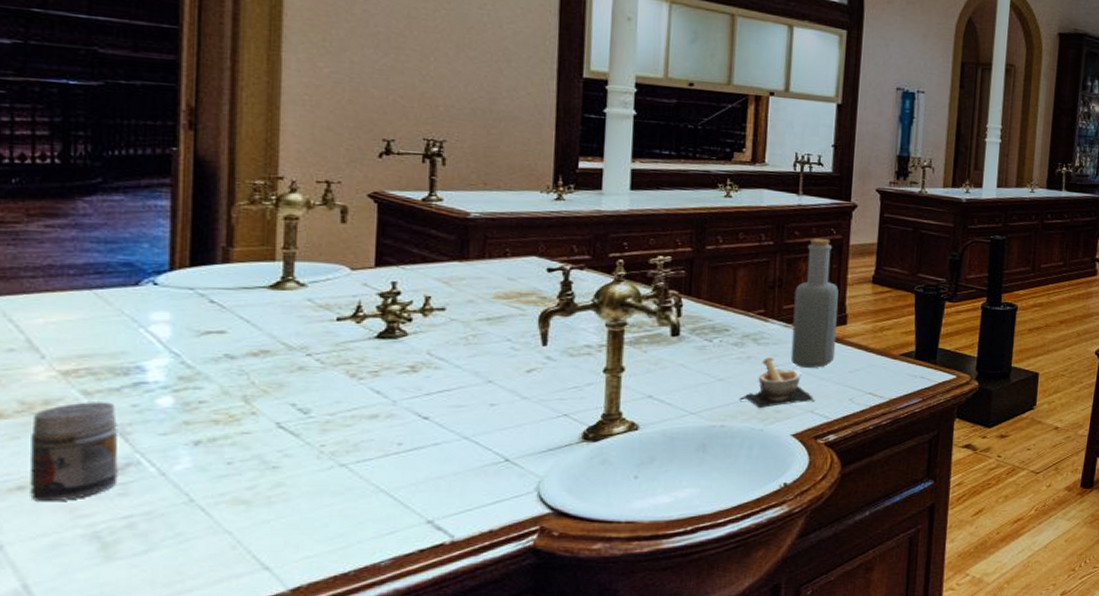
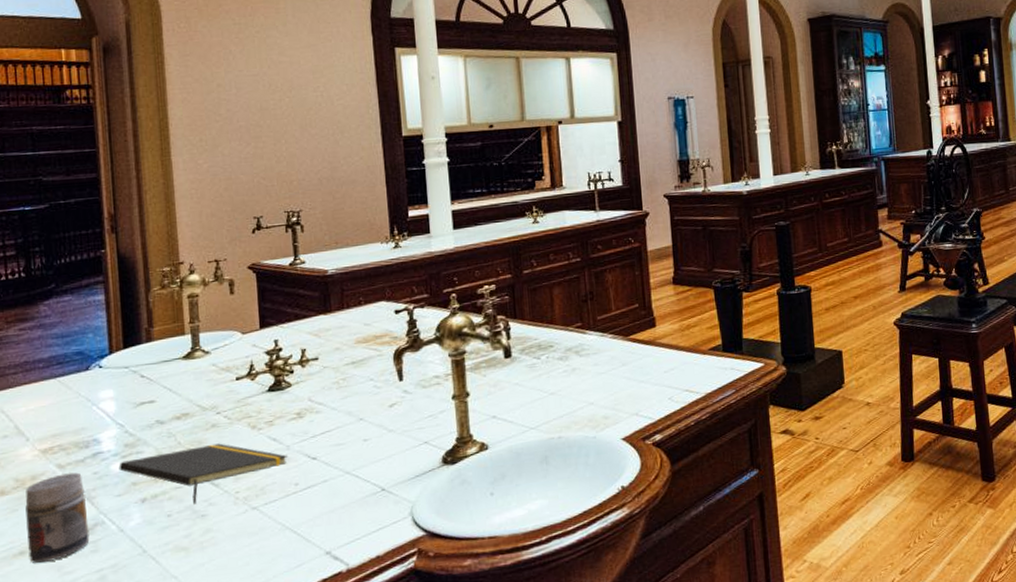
notepad: none [167,388,394,454] -> present [118,443,289,504]
mortar and pestle: present [739,357,815,409] -> none [570,367,638,417]
bottle: present [790,238,839,368] -> none [605,248,650,373]

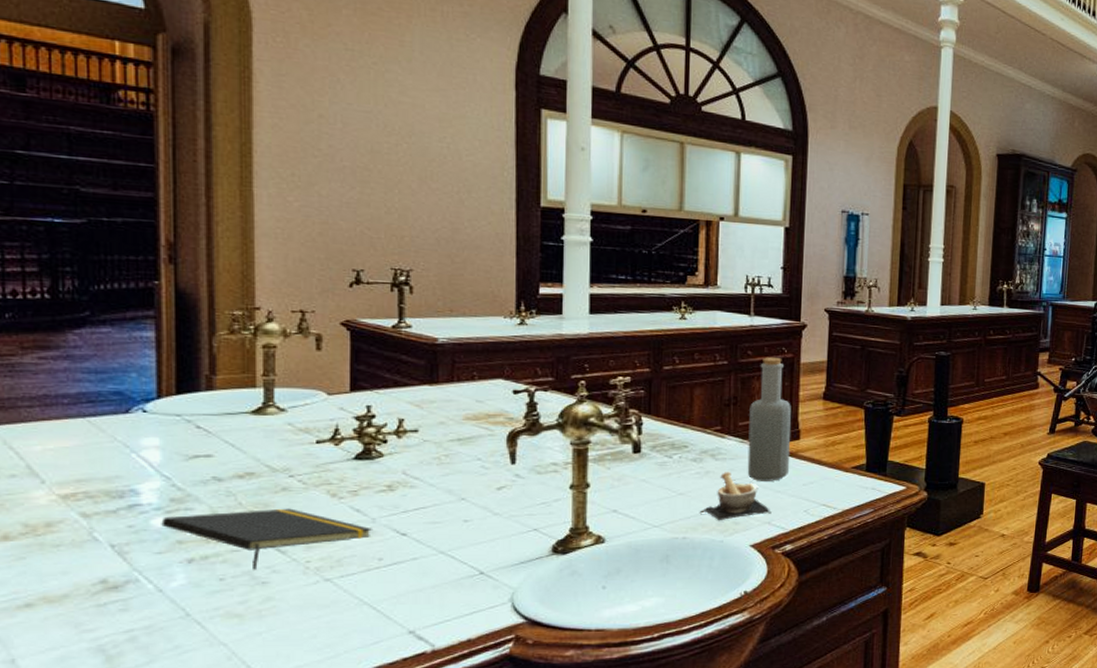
medicine: present [25,472,90,563] -> none [36,524,118,617]
mortar and pestle: none [570,367,638,417] -> present [699,472,772,521]
bottle: none [605,248,650,373] -> present [747,357,791,481]

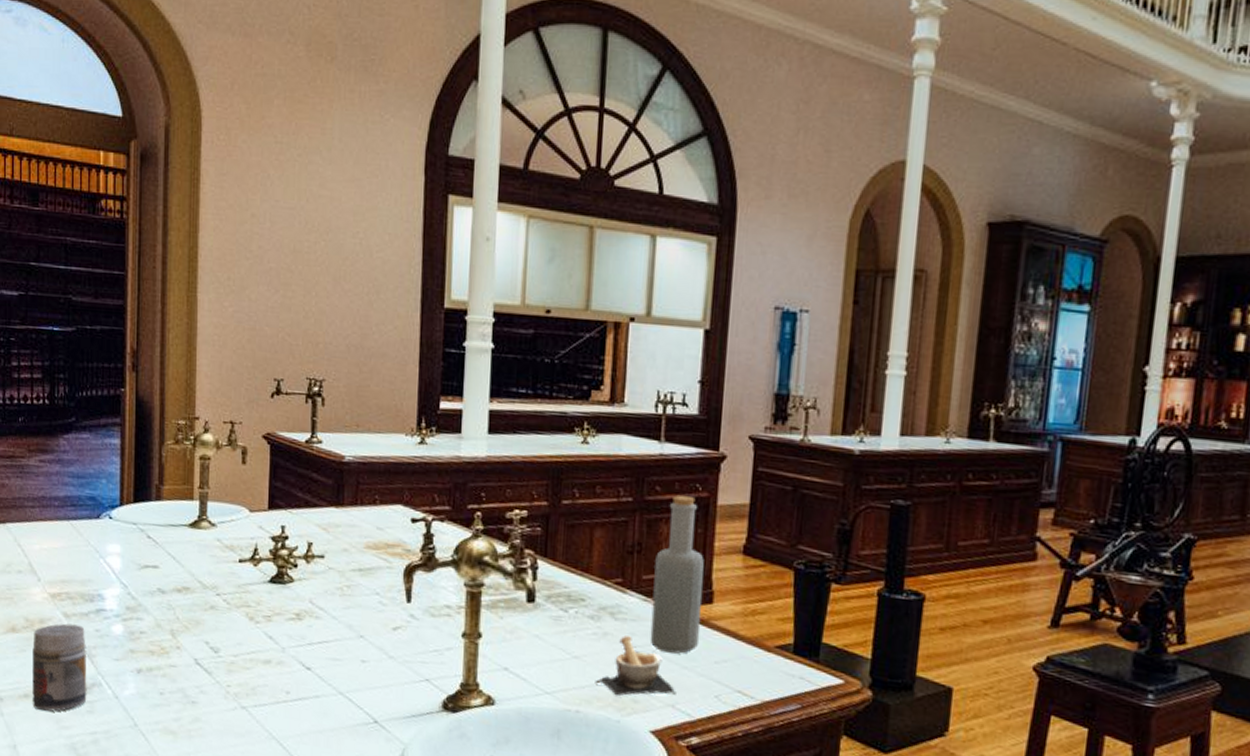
medicine: none [36,524,118,617] -> present [32,623,87,712]
notepad: present [161,508,374,570] -> none [119,624,283,688]

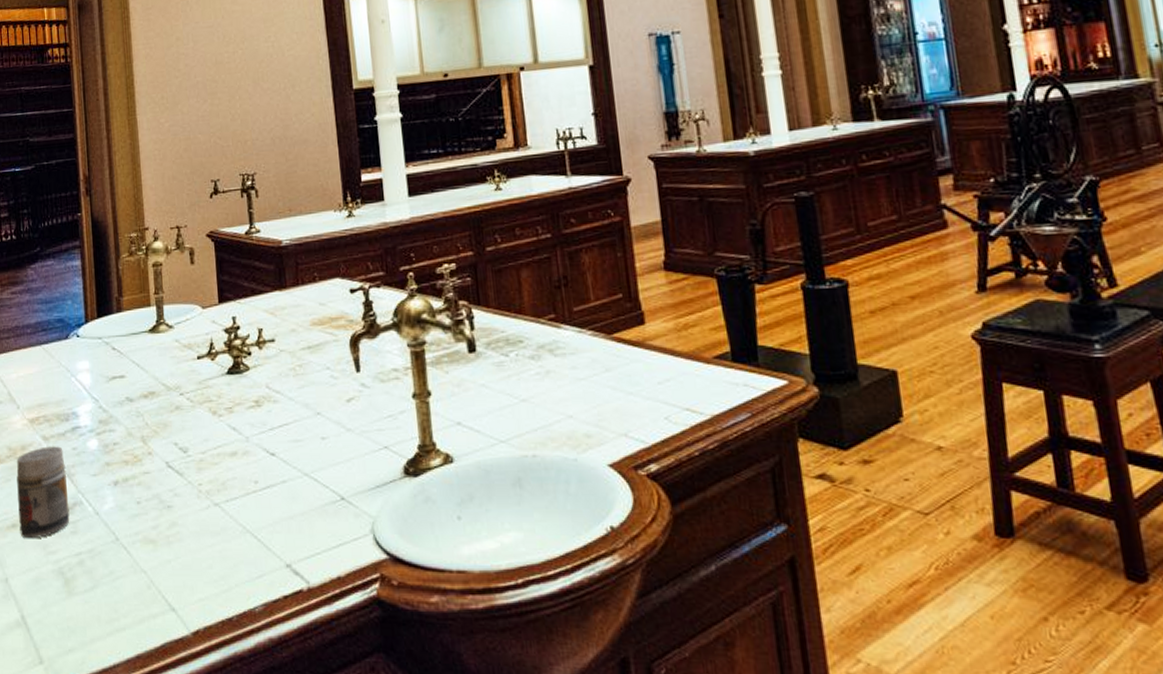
mortar and pestle: present [595,636,676,696] -> none [546,370,627,434]
bottle: present [650,495,704,654] -> none [582,223,640,381]

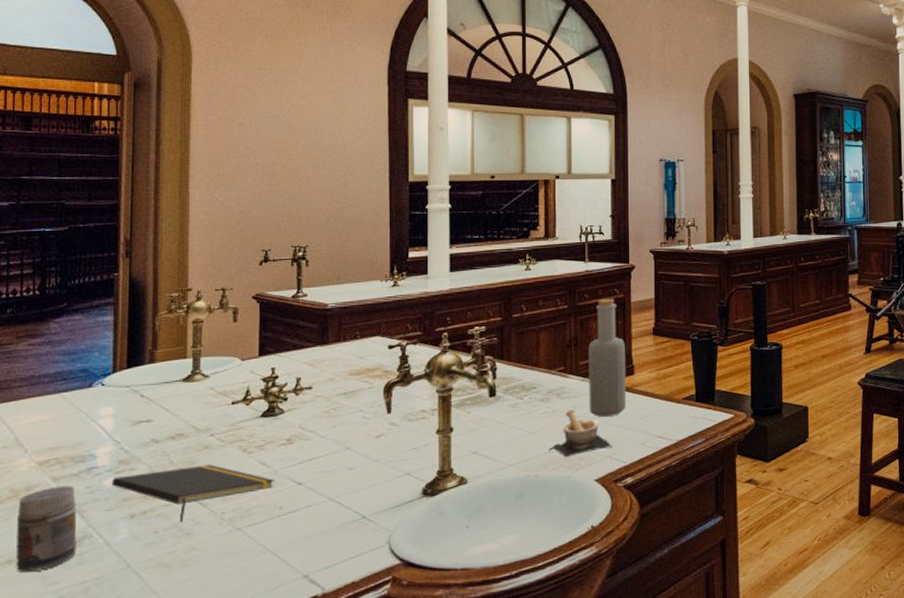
notepad: none [94,428,248,493] -> present [111,464,276,522]
mortar and pestle: none [546,370,627,434] -> present [548,409,612,458]
bottle: none [582,223,640,381] -> present [588,299,627,417]

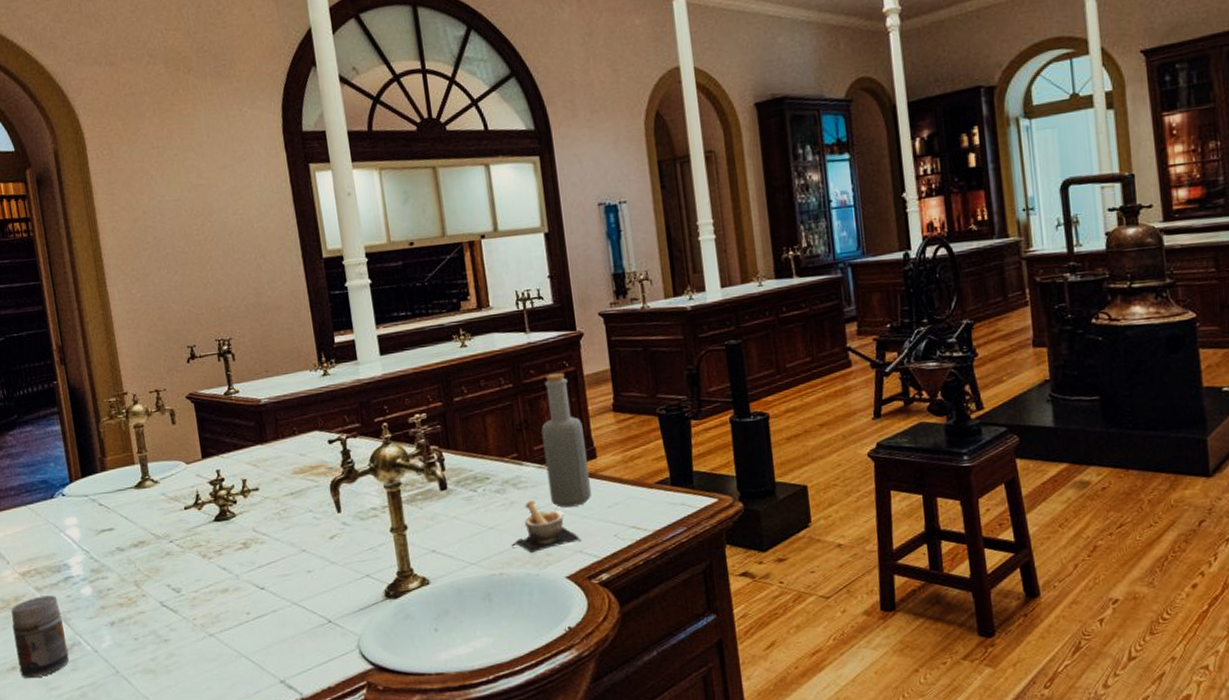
notepad: present [111,464,276,522] -> none [88,571,239,629]

